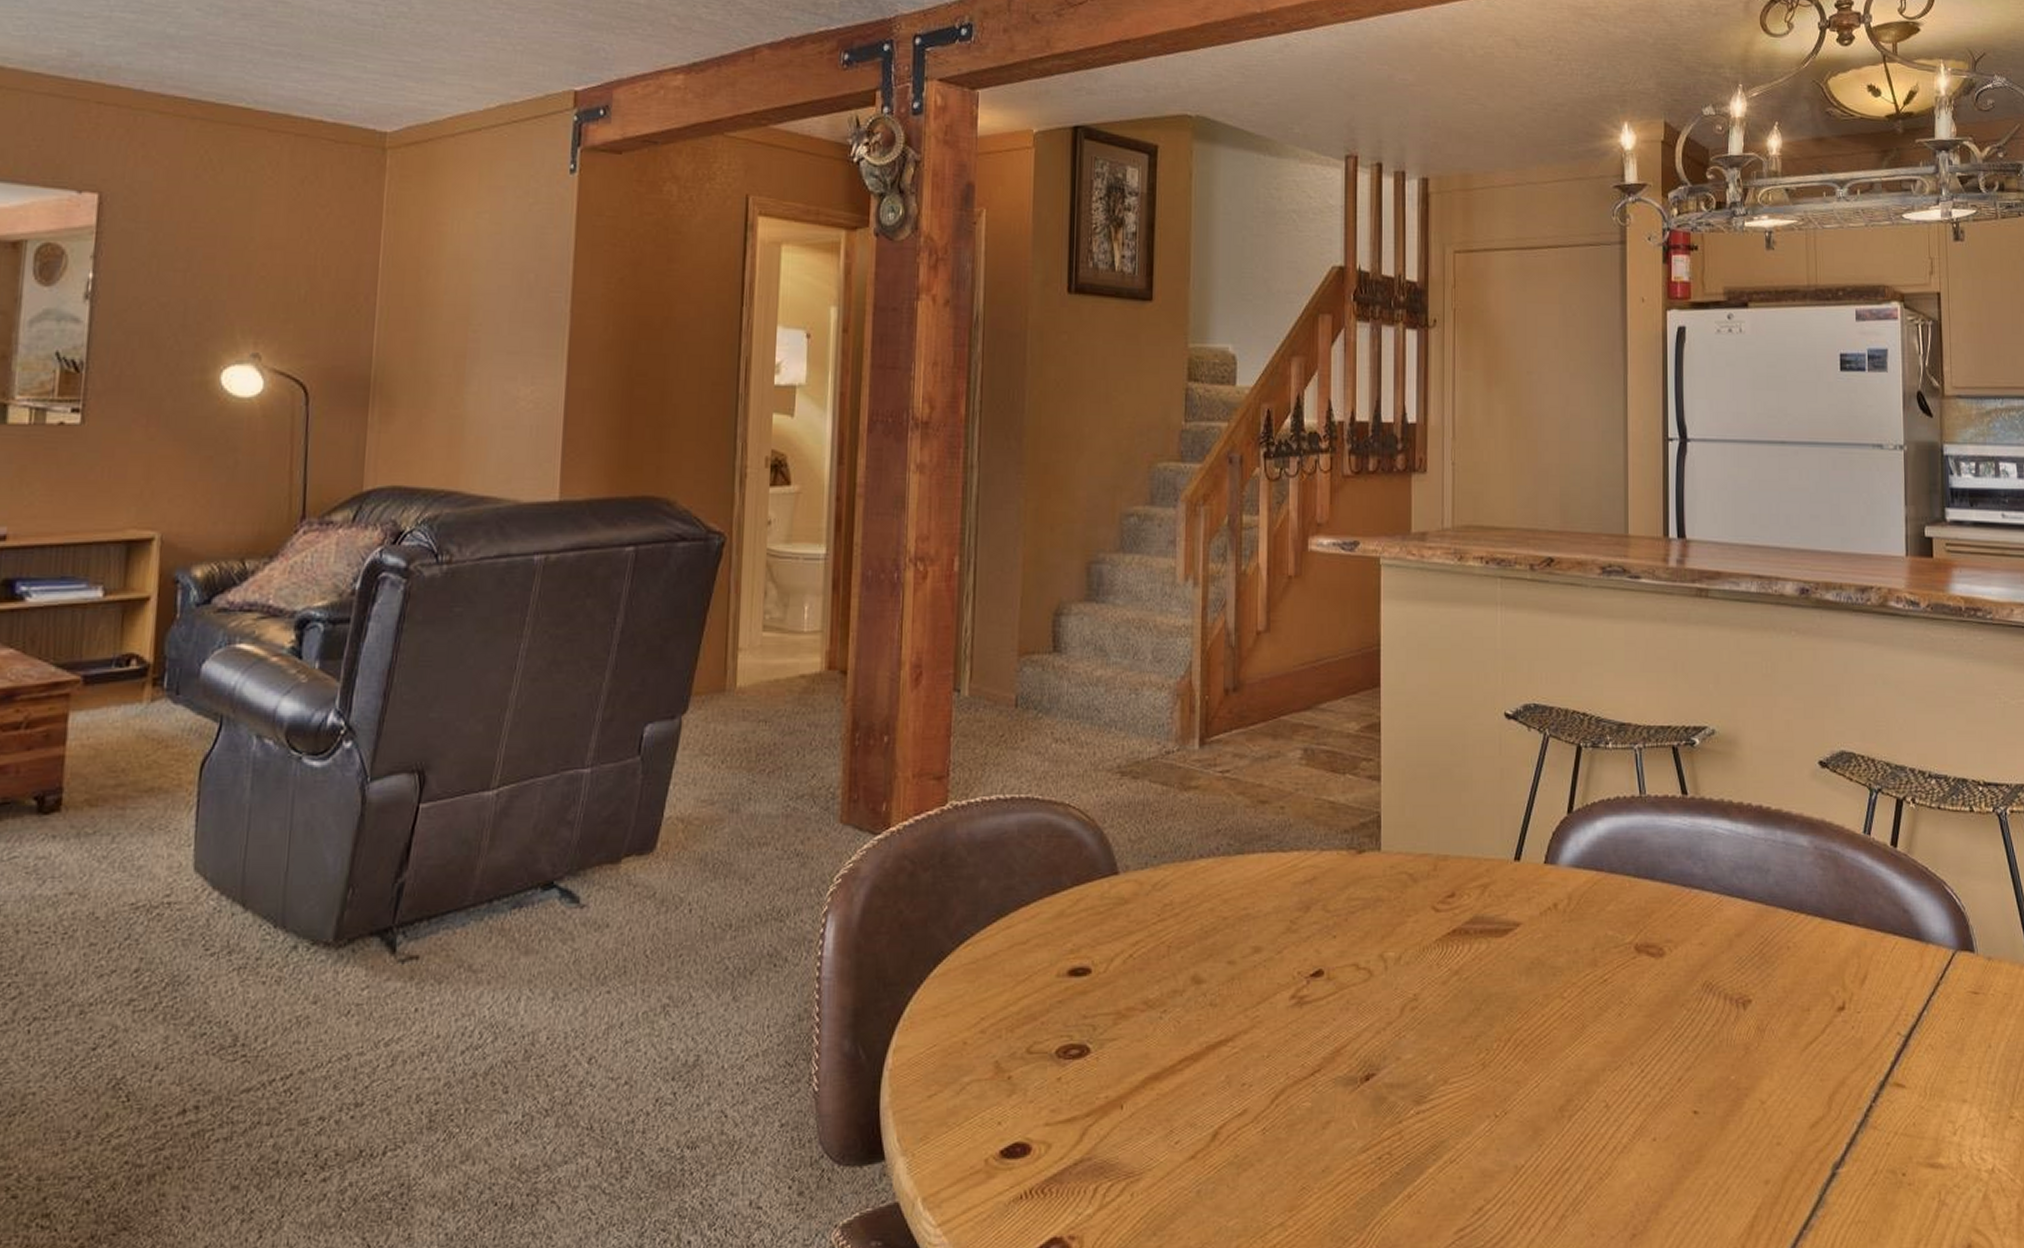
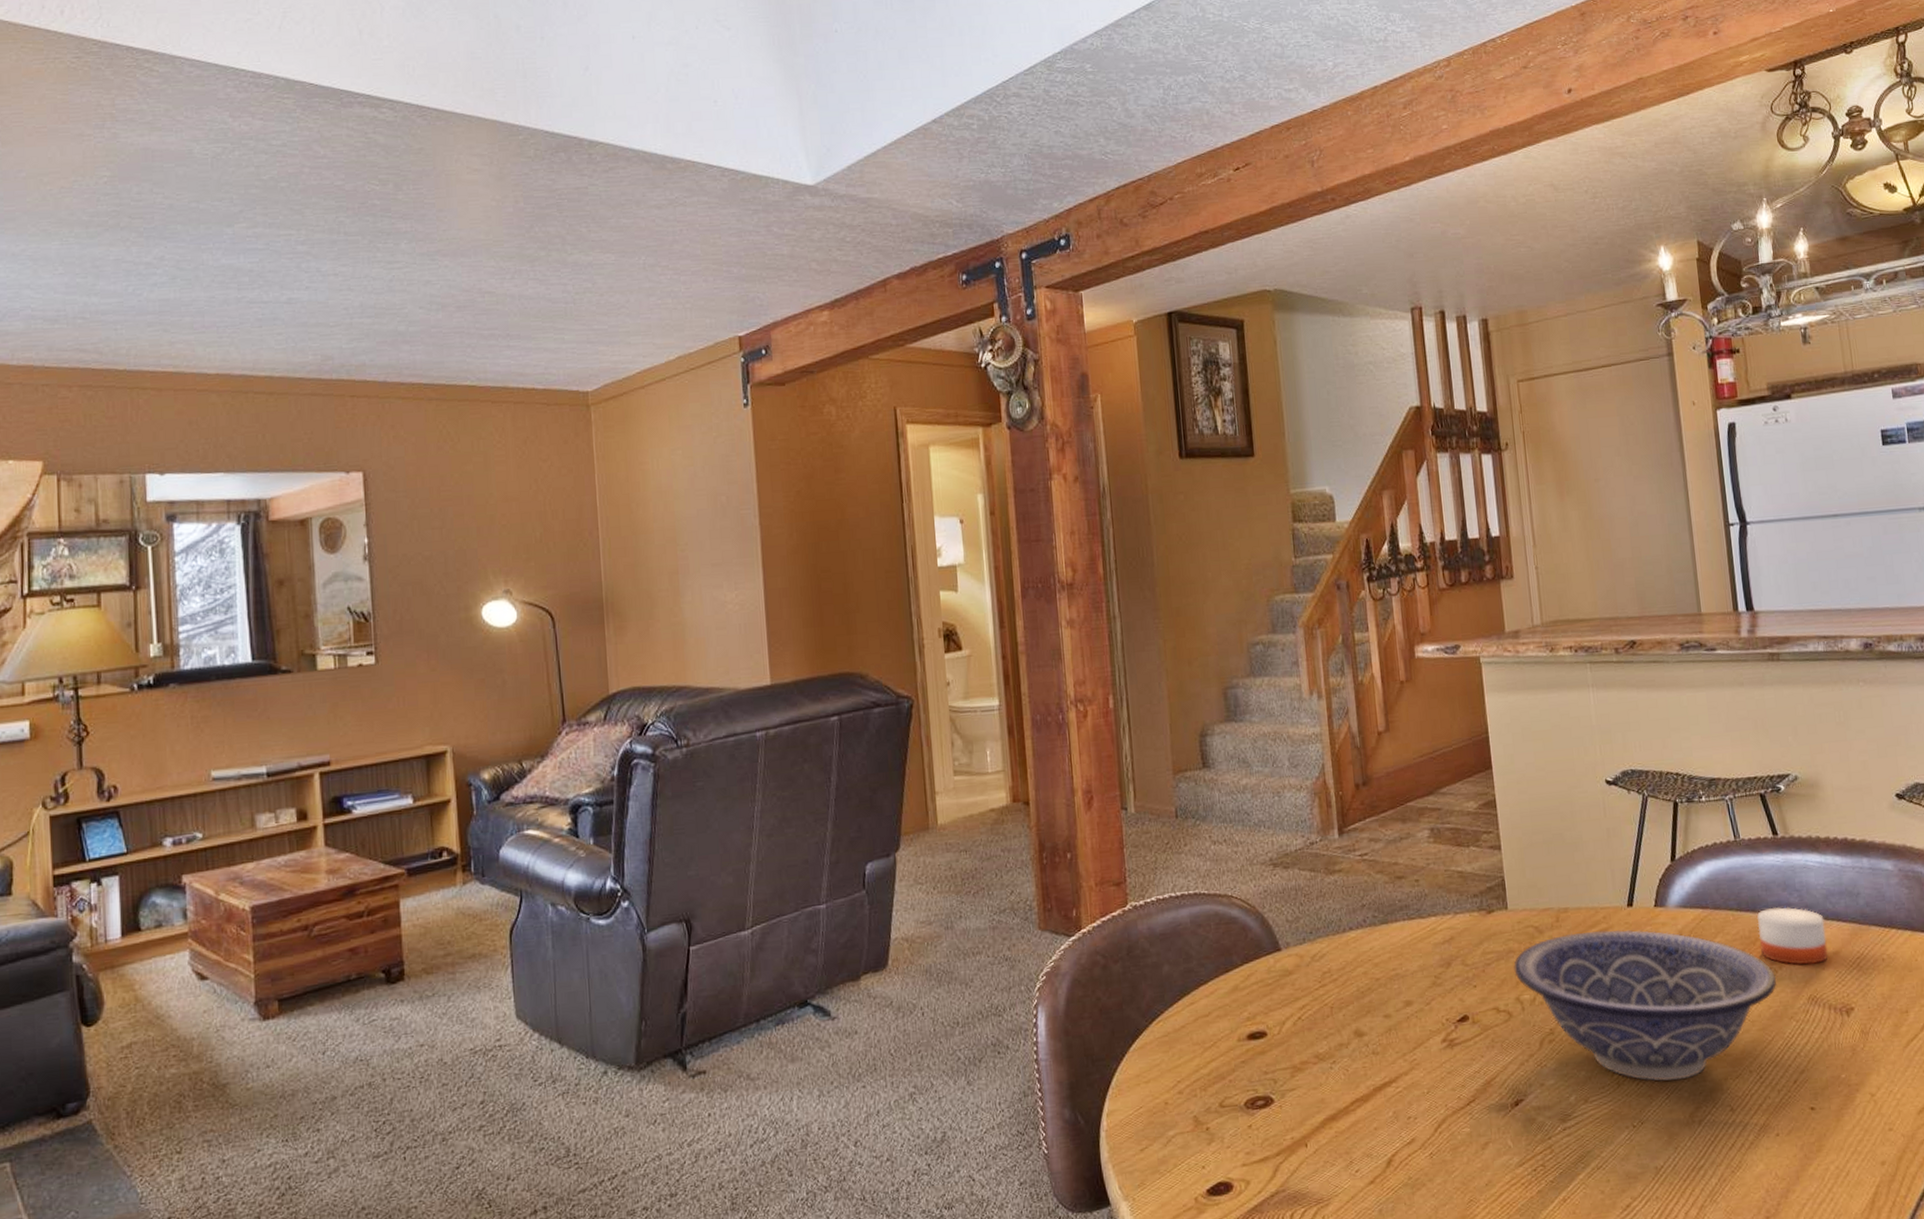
decorative bowl: none [1381,885,1669,1067] -> present [1514,929,1776,1081]
candle: none [1655,876,1729,946] -> present [1756,905,1829,965]

